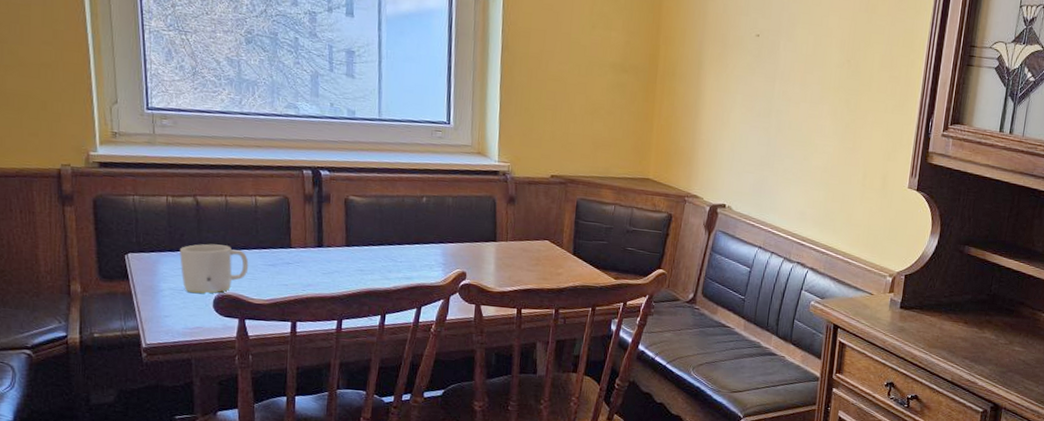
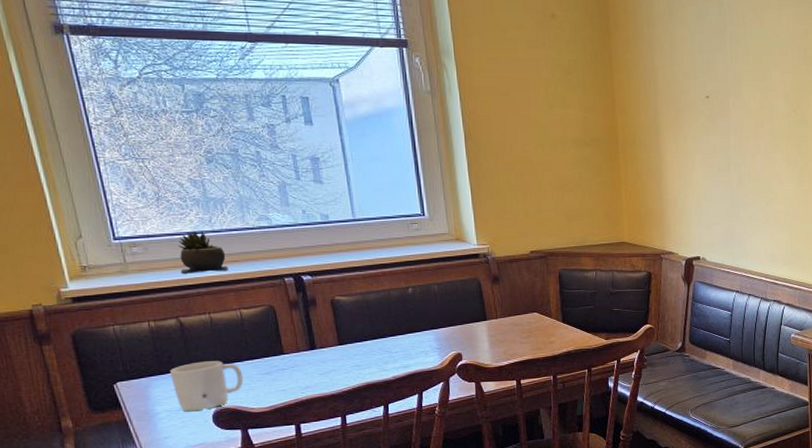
succulent plant: none [206,110,251,155] -> present [178,230,229,274]

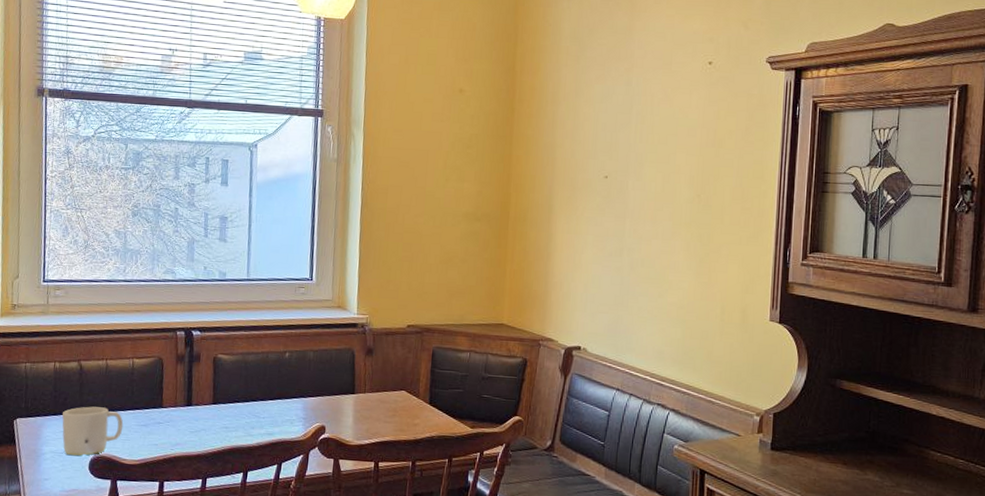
succulent plant: present [178,230,229,274] -> none [91,279,131,320]

